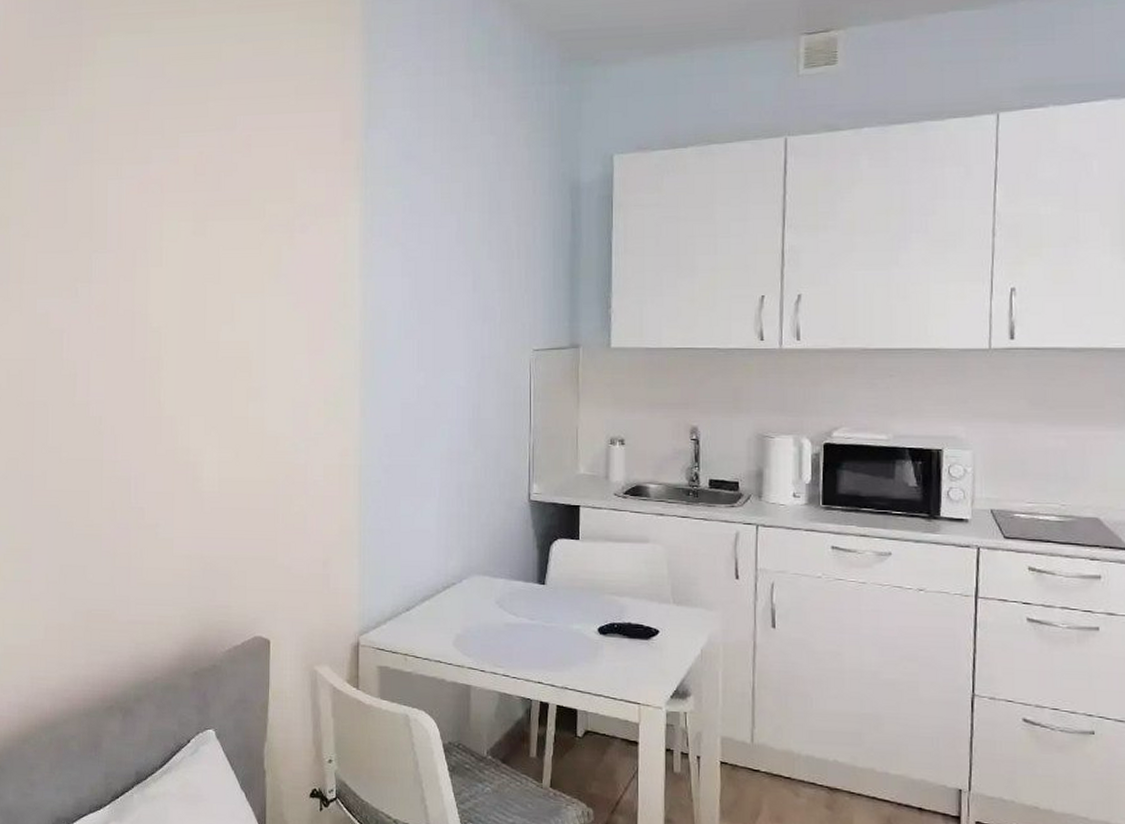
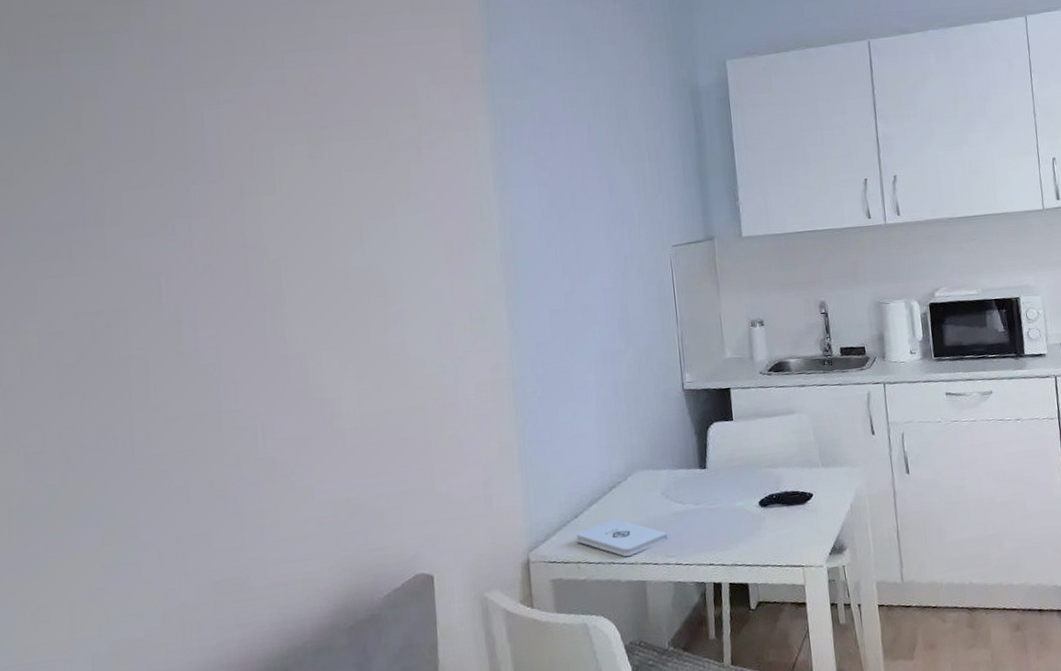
notepad: none [406,619,498,659] -> present [576,519,669,557]

